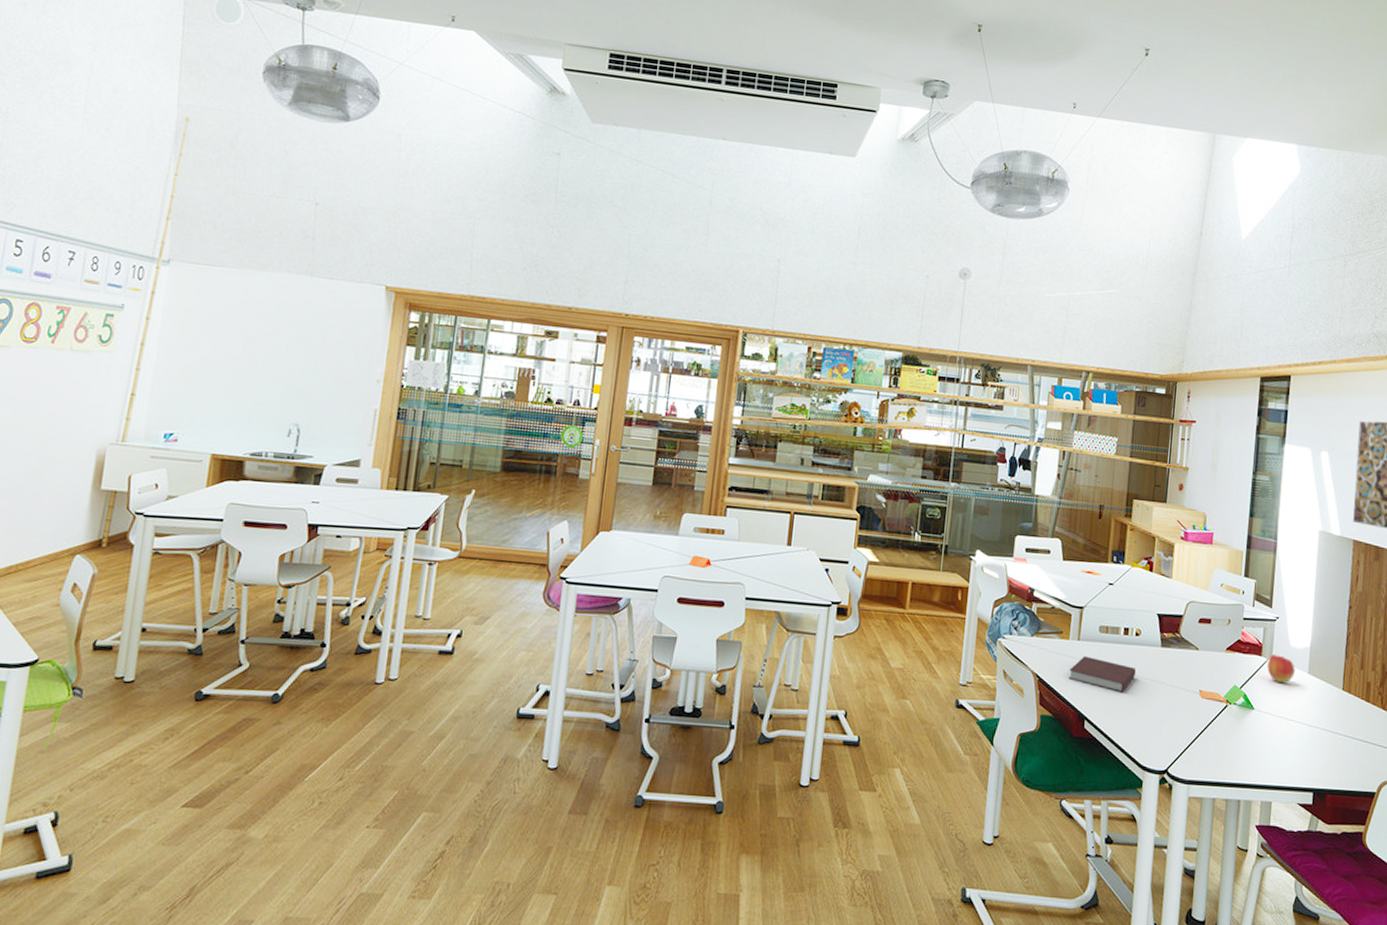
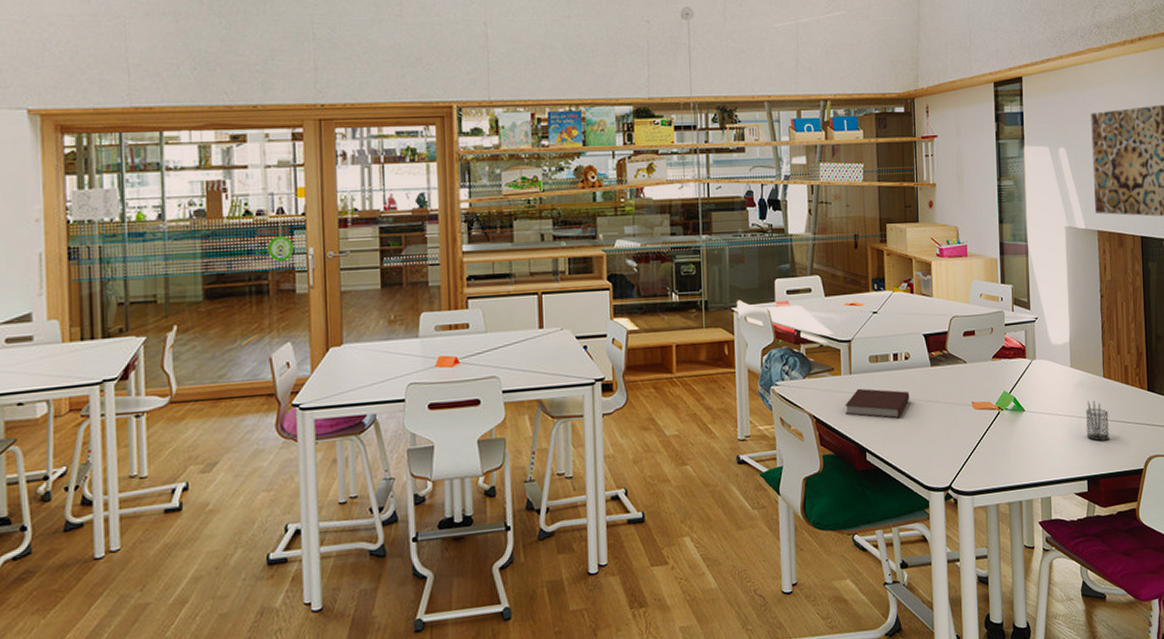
apple: present [1267,654,1295,683] -> none [1032,354,1058,382]
pencil holder: none [1318,711,1344,756] -> present [1085,400,1110,442]

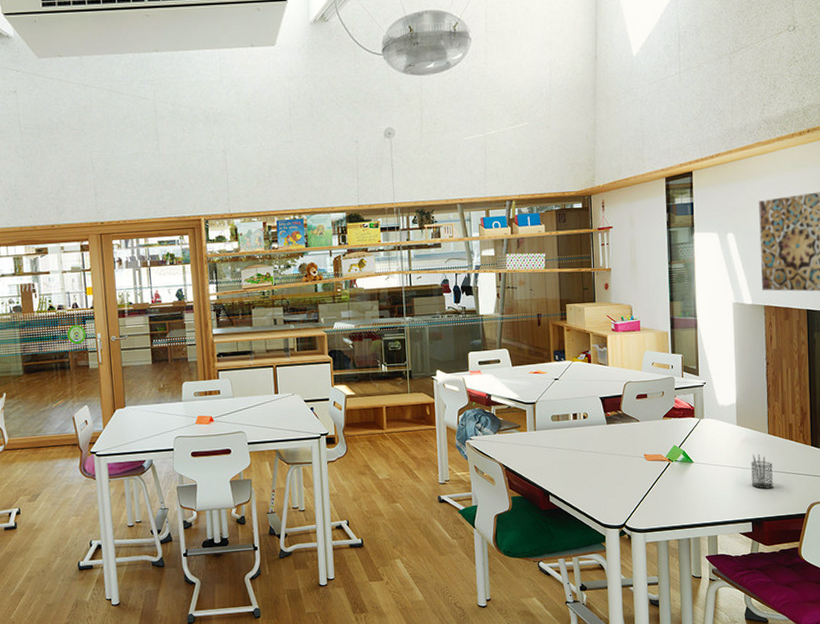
notebook: present [845,388,910,419] -> none [531,442,588,468]

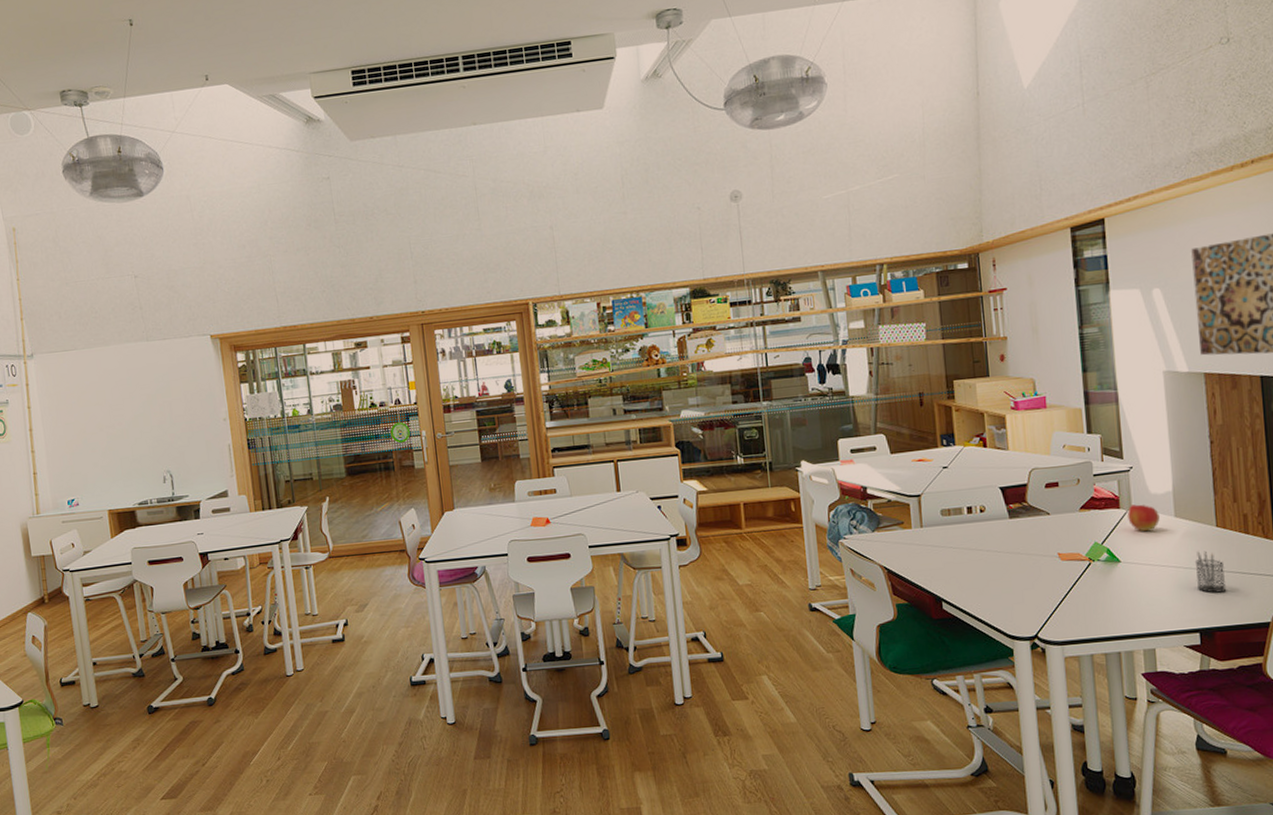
apple: none [700,414,725,438] -> present [1127,504,1160,532]

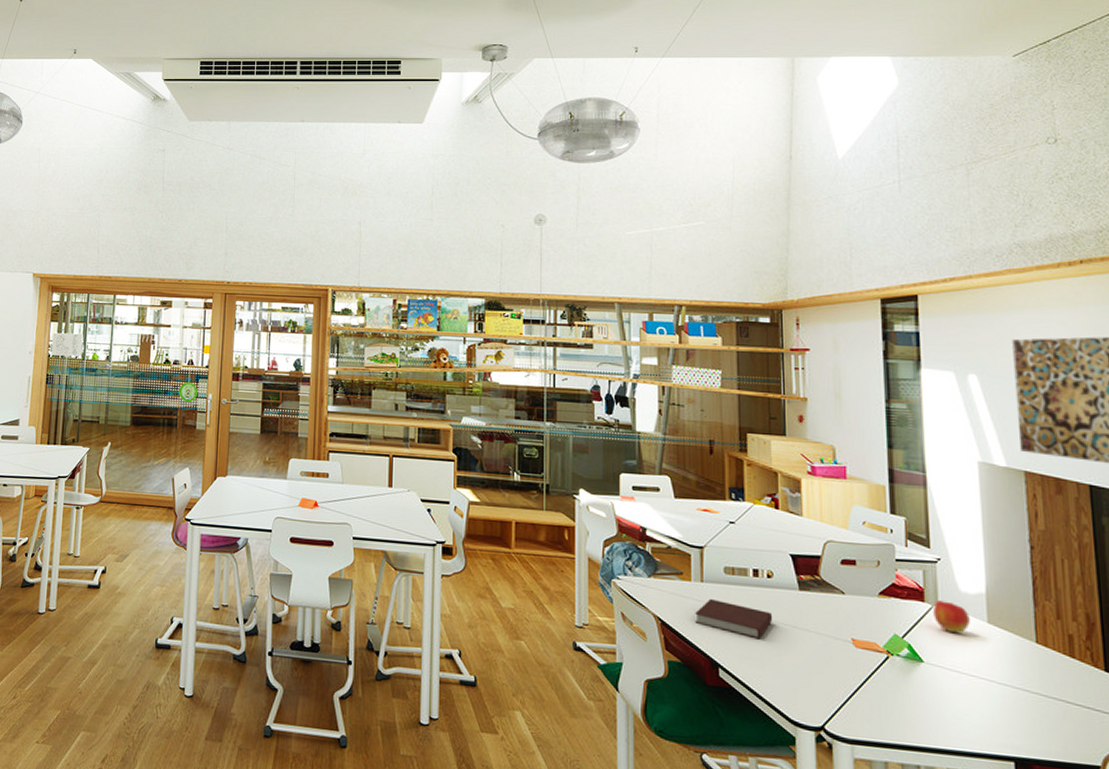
notebook: none [917,540,988,570] -> present [695,598,773,640]
pencil holder: present [1194,550,1227,593] -> none [1010,667,1048,720]

